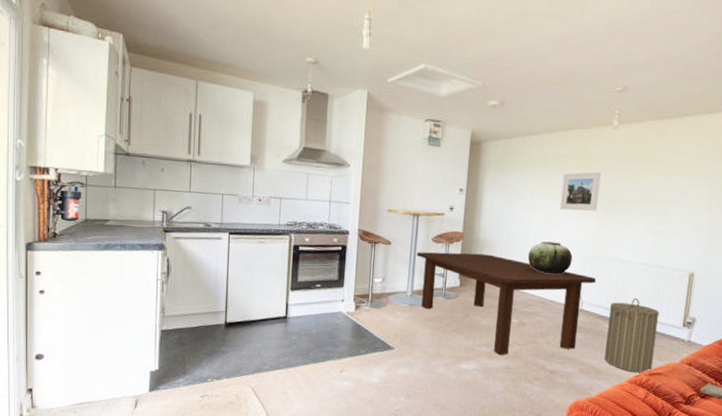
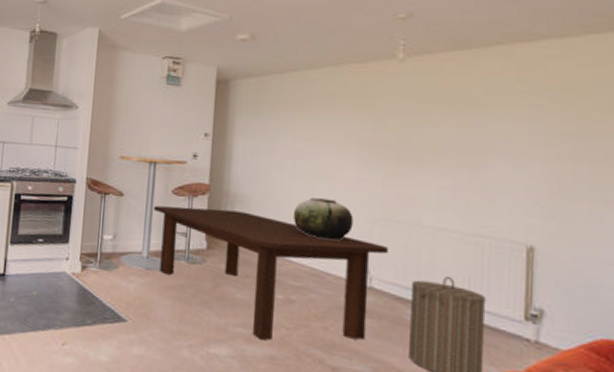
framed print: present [560,171,601,211] -> none [333,113,386,162]

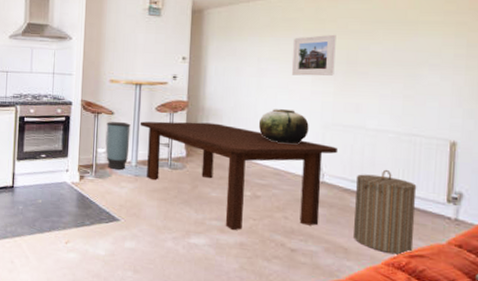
trash can: none [112,204,143,262] -> present [105,122,131,170]
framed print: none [333,113,386,162] -> present [292,34,336,76]

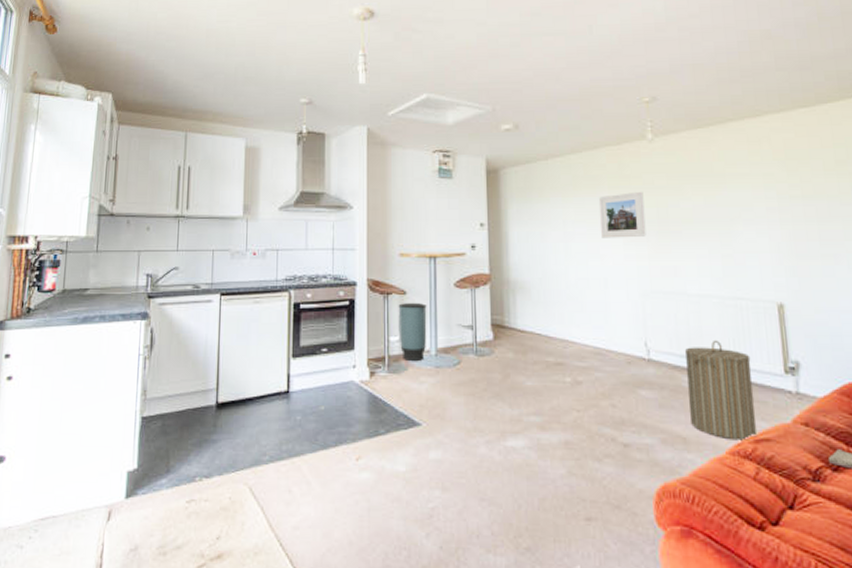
dining table: present [139,121,339,231] -> none [437,298,662,427]
ceramic pot: present [259,109,309,144] -> none [572,277,627,316]

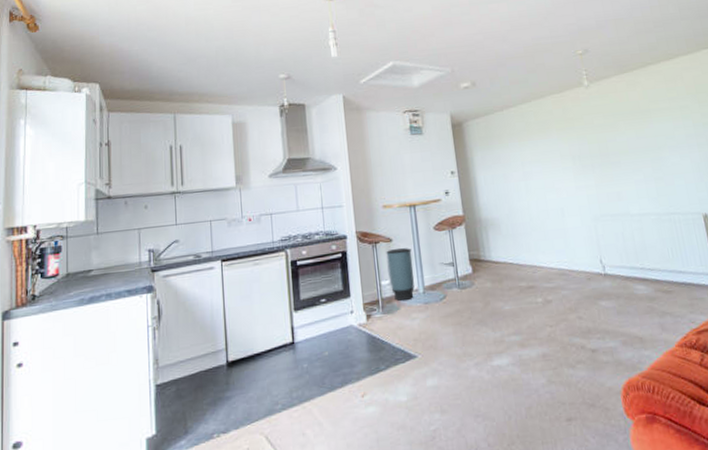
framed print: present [598,191,646,238] -> none [549,130,592,174]
laundry hamper: present [684,339,758,441] -> none [633,250,699,334]

